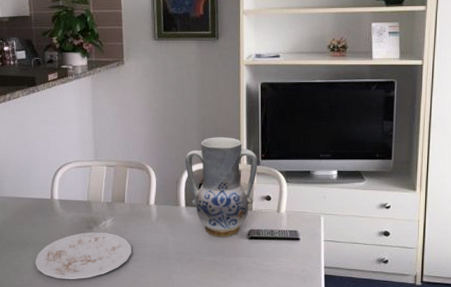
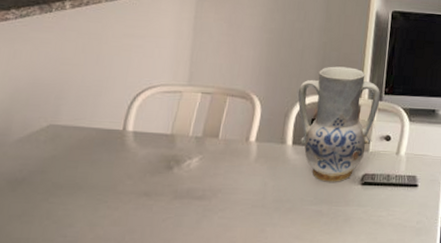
plate: present [35,232,132,279] -> none [87,173,220,234]

